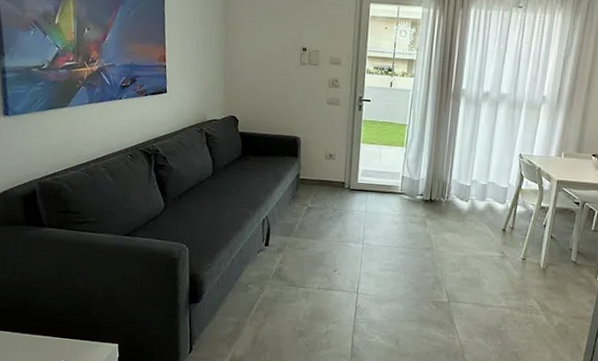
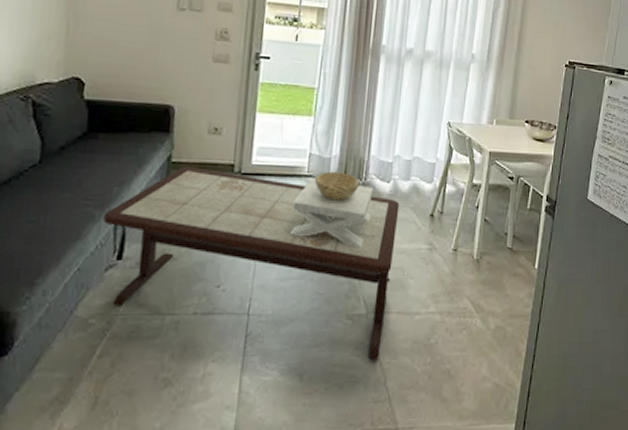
coffee table: none [255,183,476,337] -> present [104,167,400,359]
decorative bowl: none [388,190,454,251] -> present [290,171,374,248]

